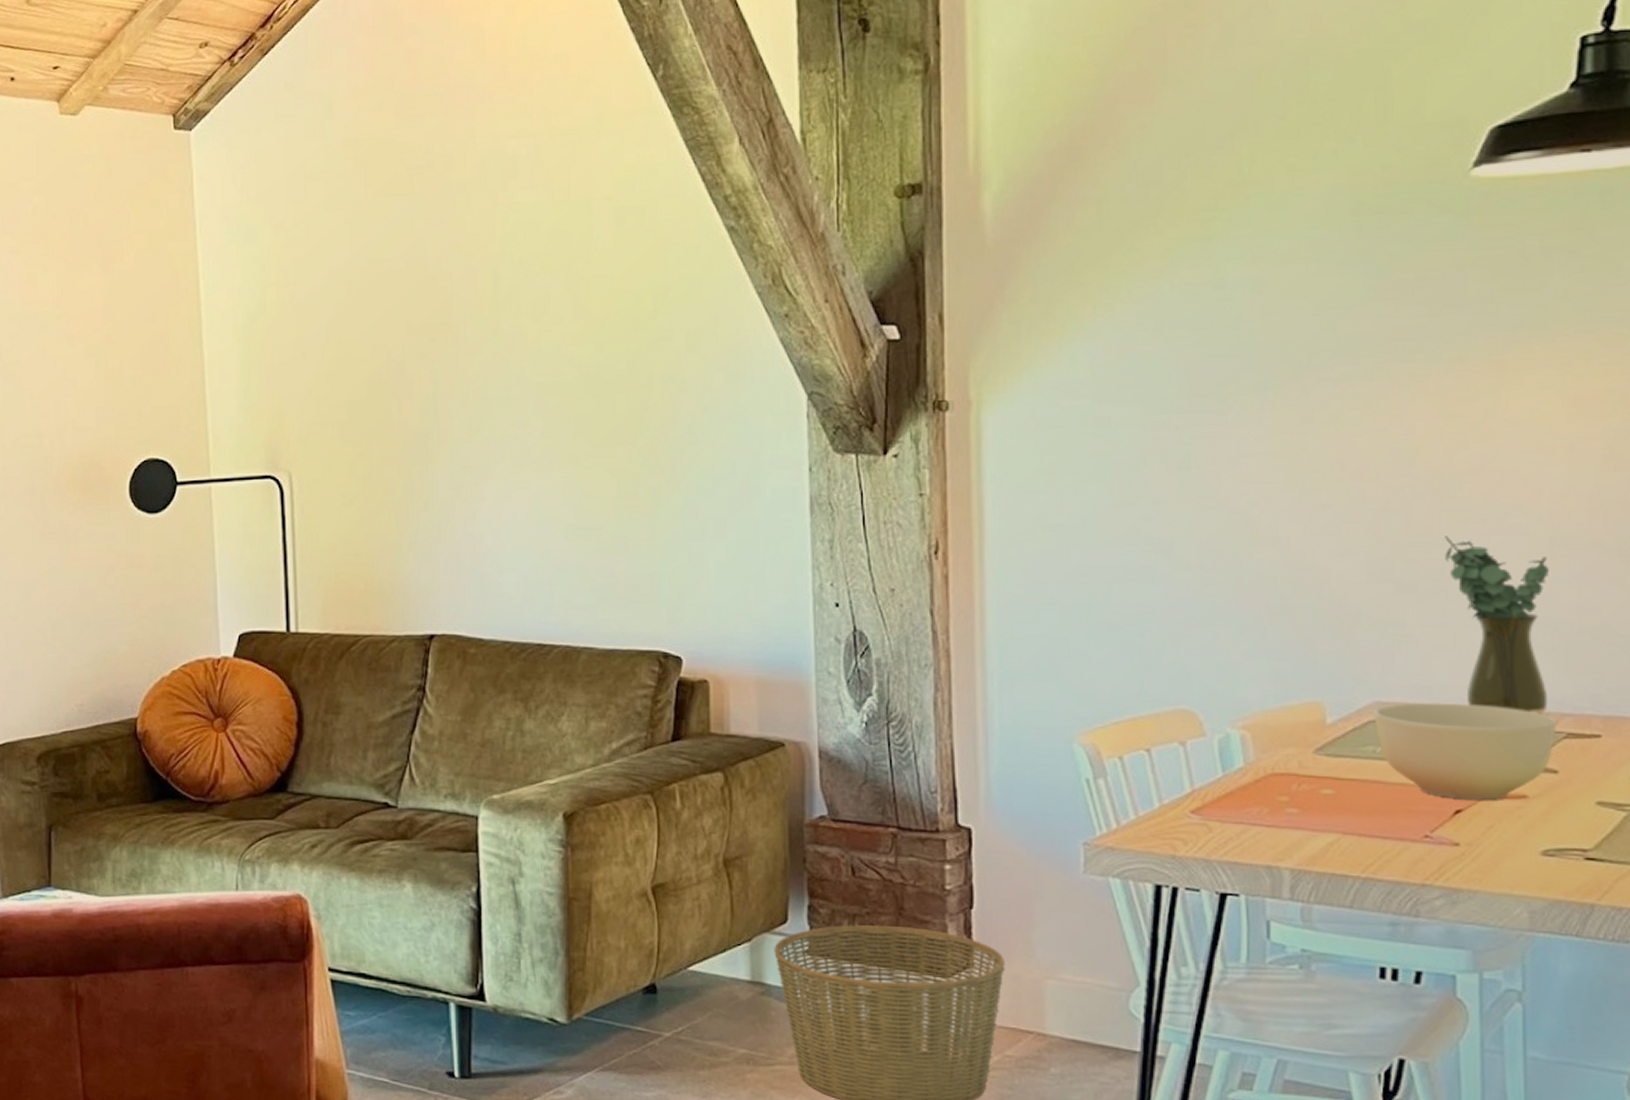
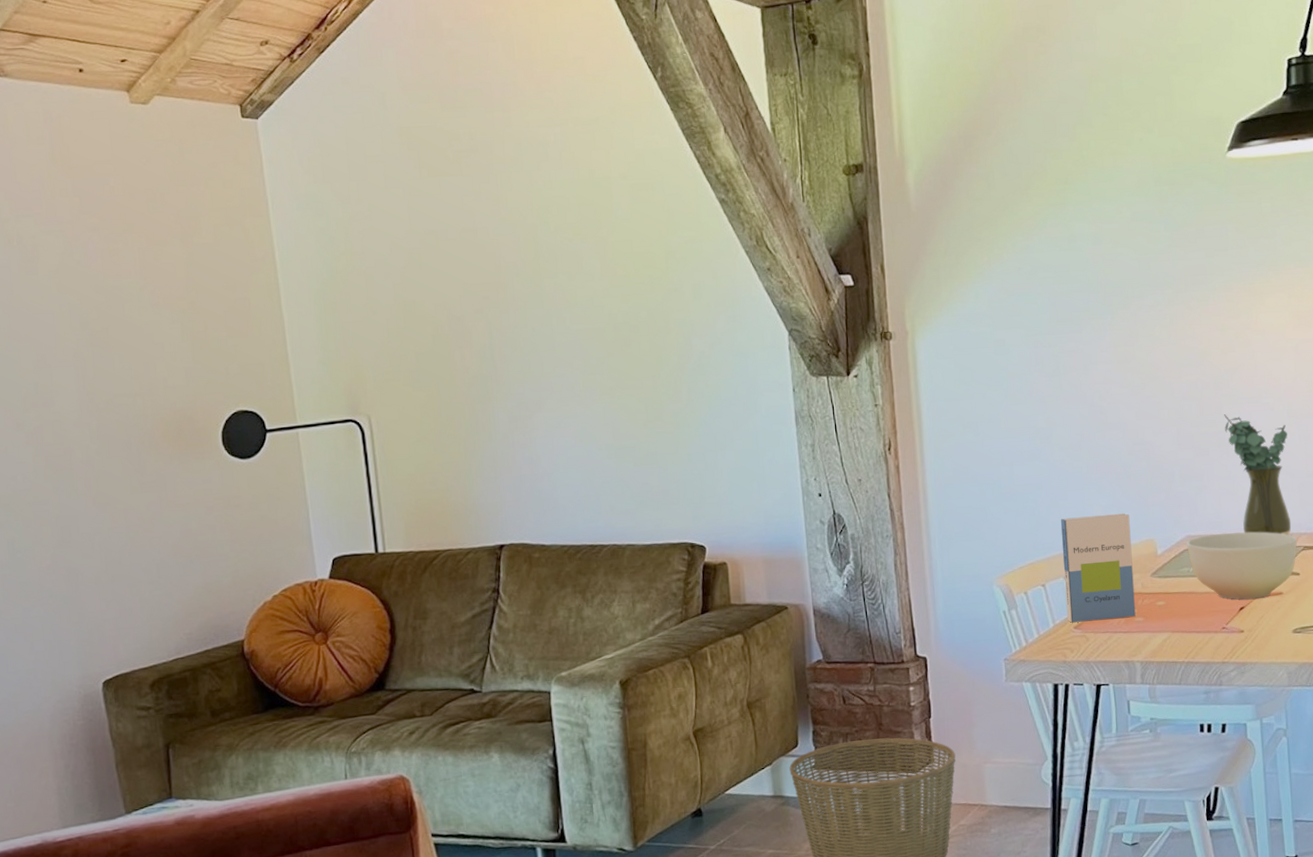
book: none [1178,661,1287,806] -> present [1060,512,1136,623]

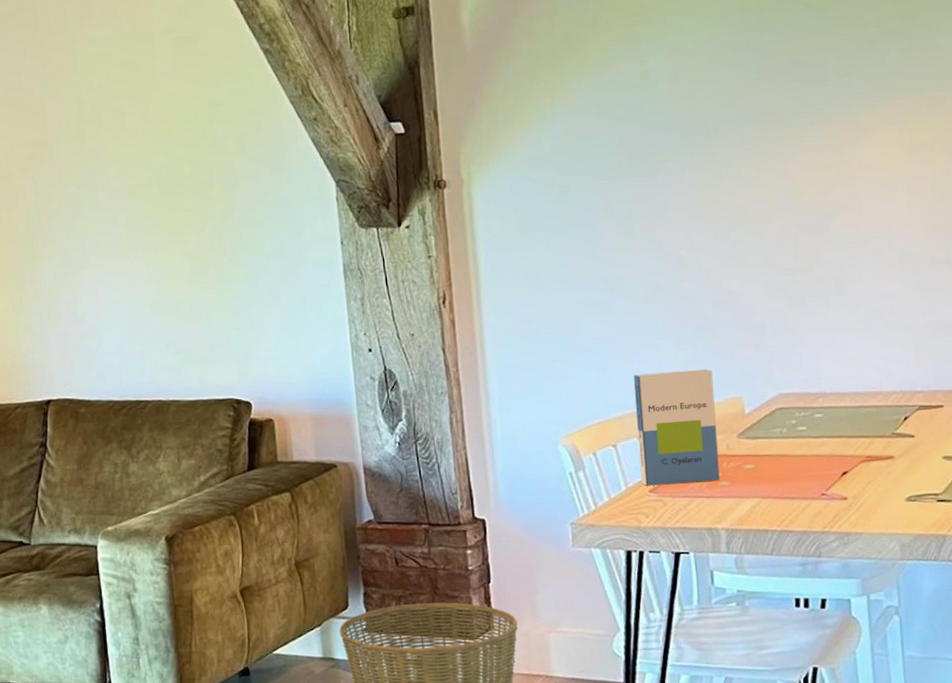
bowl: present [1186,531,1298,599] -> none [779,389,912,463]
vase: present [1224,414,1292,535] -> none [823,261,905,394]

